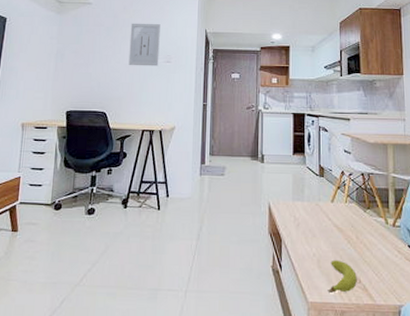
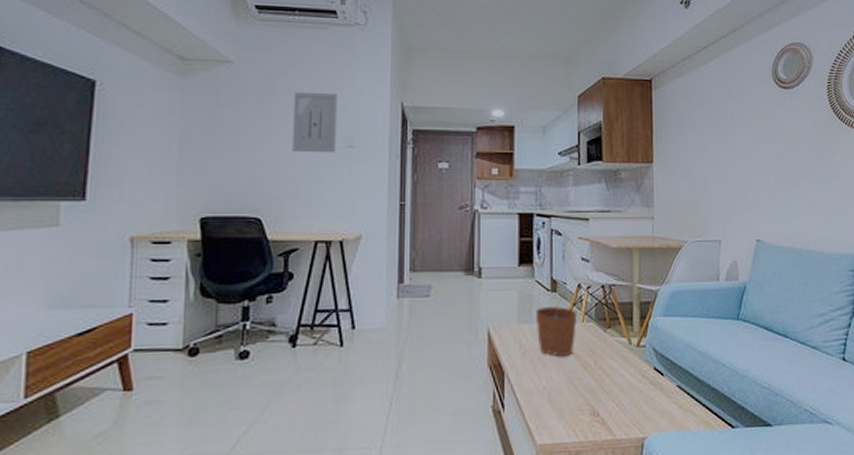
plant pot: none [306,177,342,231] -> present [535,292,578,358]
fruit: present [327,260,357,293] -> none [560,391,595,431]

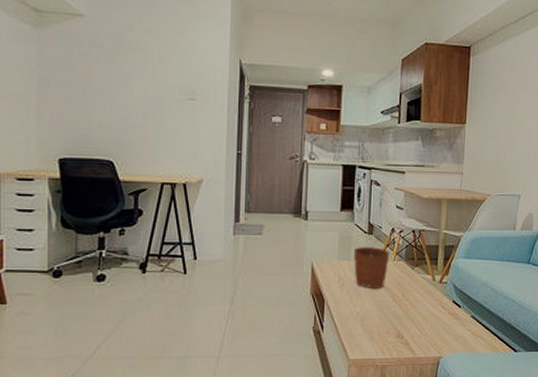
wall art: present [292,91,337,153] -> none [140,46,181,105]

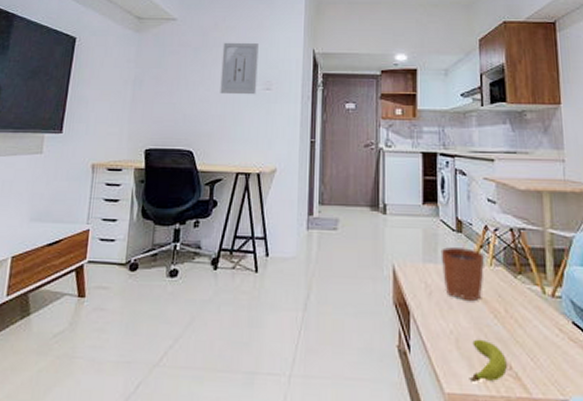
wall art: none [140,46,181,105] -> present [220,42,259,95]
fruit: none [369,317,400,349] -> present [469,339,507,382]

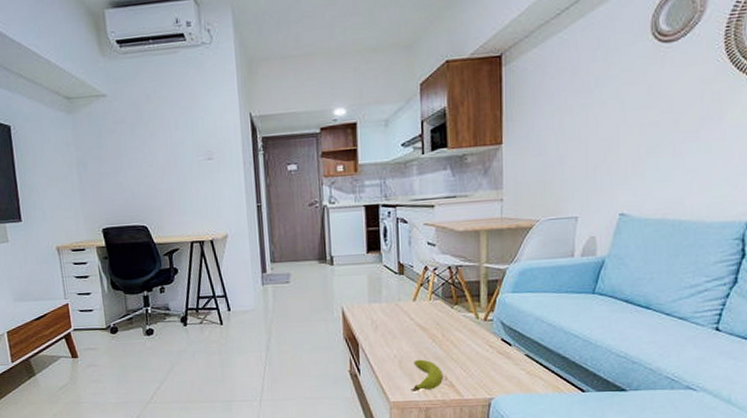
wall art: present [220,42,259,95] -> none [158,112,199,169]
plant pot: present [440,233,485,302] -> none [384,274,425,331]

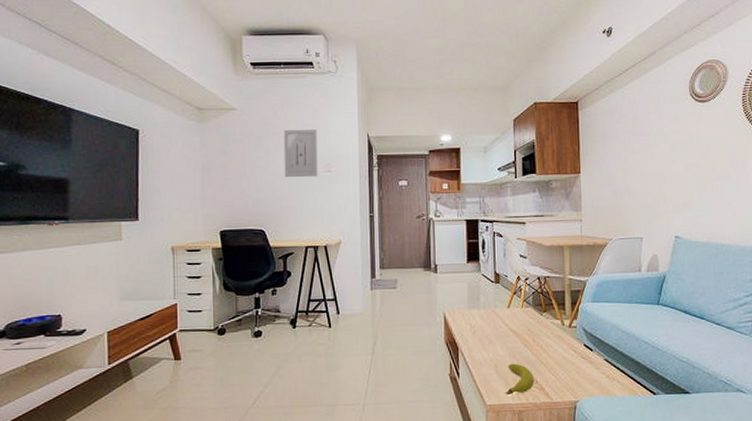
wall art: none [158,112,199,169] -> present [283,129,318,178]

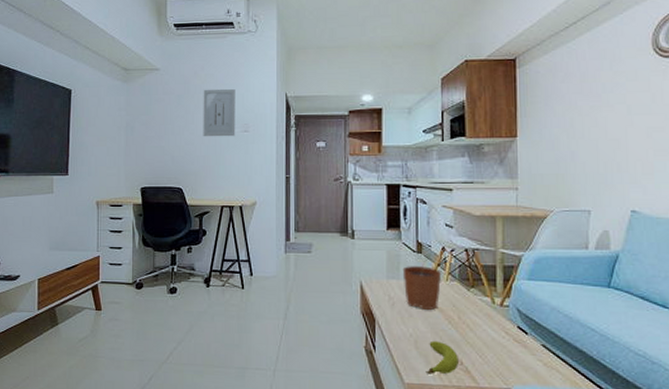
plant pot: none [482,283,518,336] -> present [402,254,442,311]

